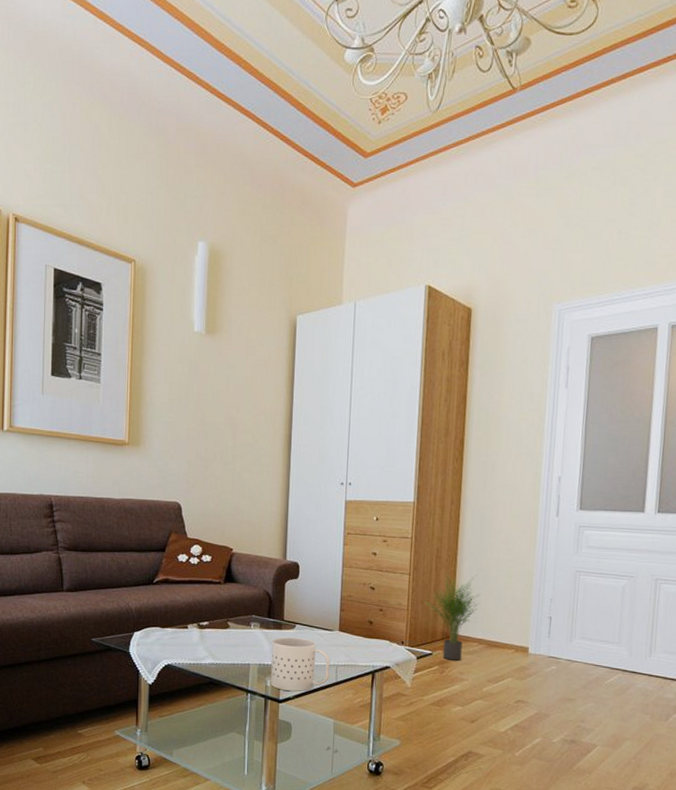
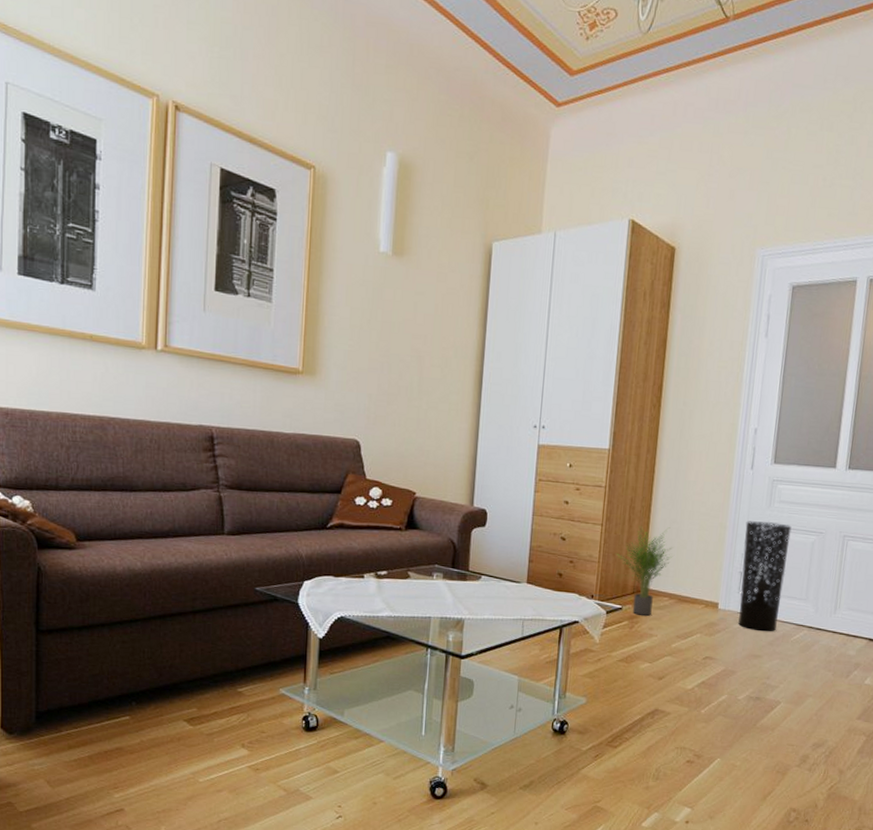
mug: present [270,637,330,692] -> none [452,589,517,647]
umbrella stand: none [550,567,601,675] -> present [738,521,792,631]

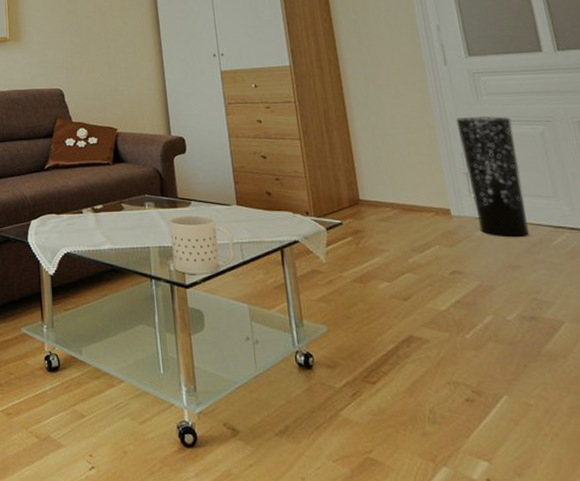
mug: none [452,589,517,647] -> present [169,215,235,275]
potted plant: present [616,526,673,617] -> none [322,134,383,231]

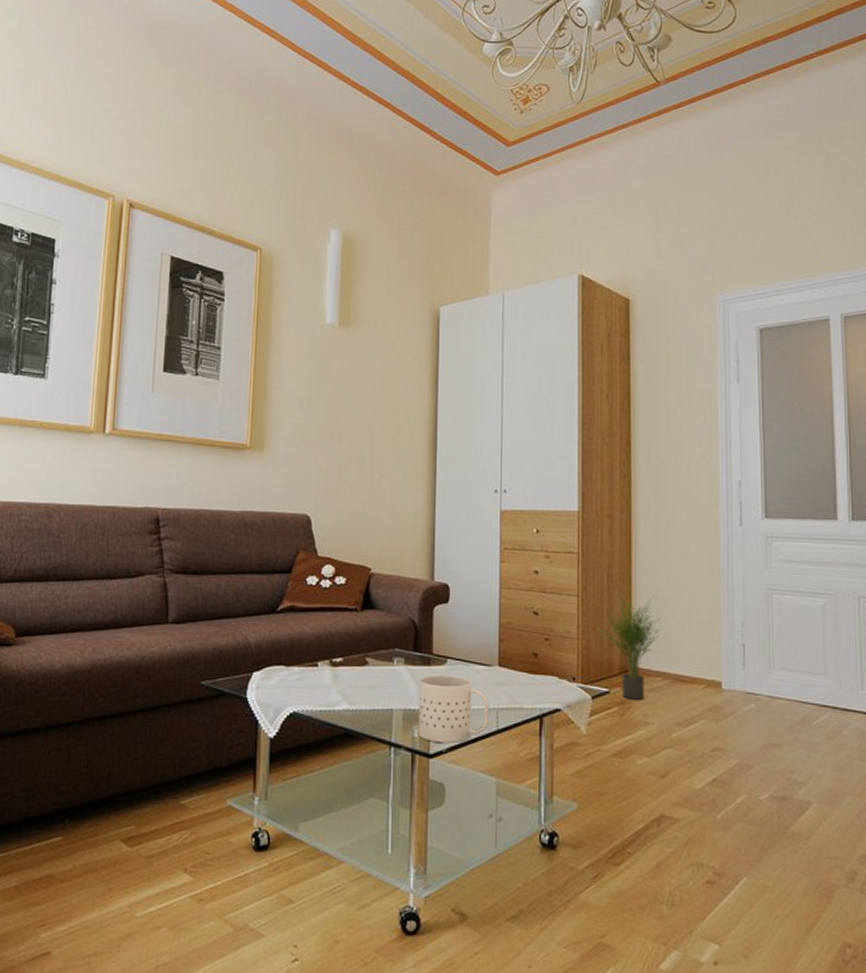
potted plant: none [322,134,383,231] -> present [597,595,661,701]
umbrella stand: present [456,116,529,237] -> none [742,584,796,714]

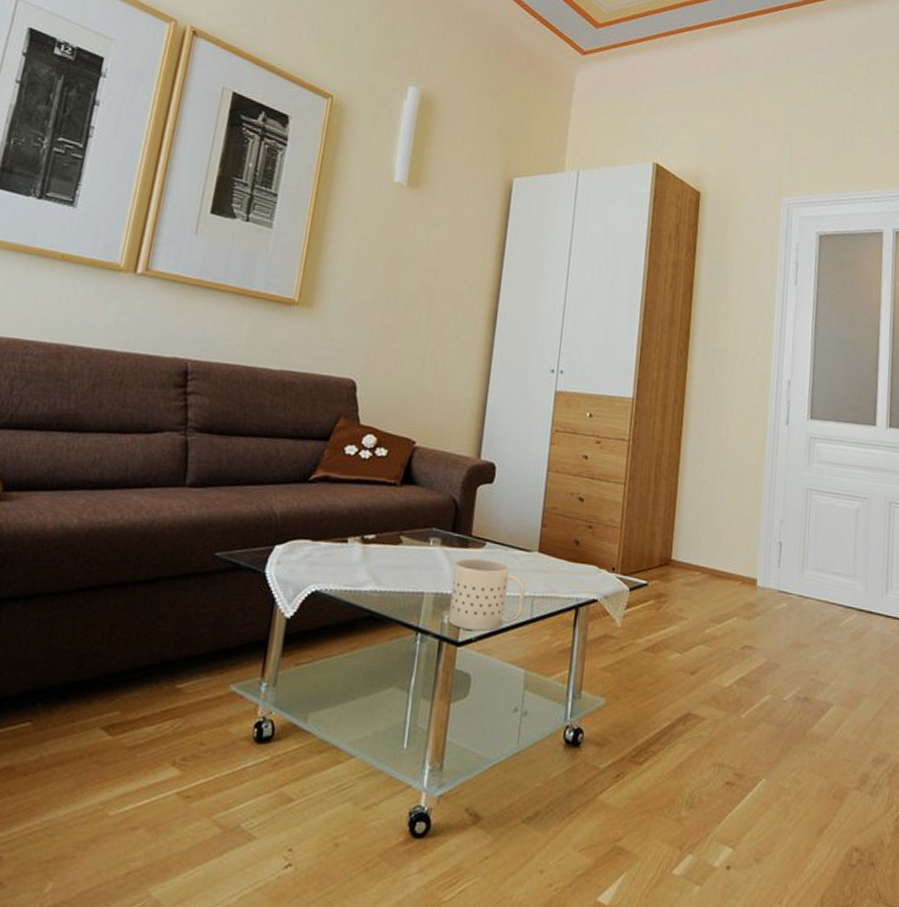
potted plant: present [597,595,661,701] -> none [640,486,704,595]

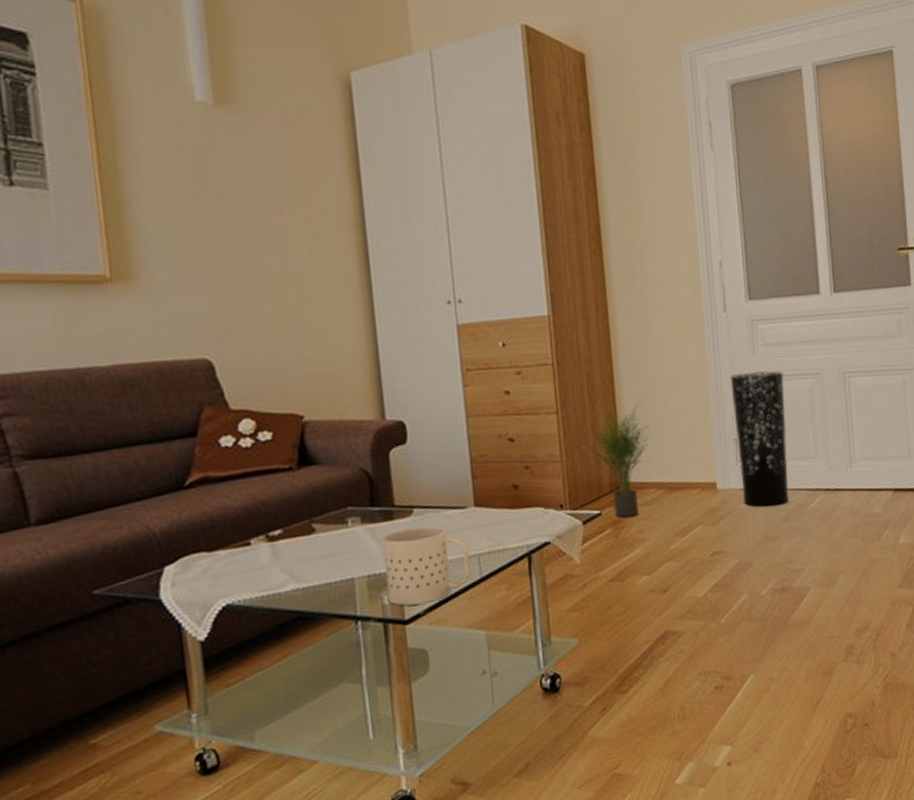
potted plant: none [640,486,704,595] -> present [581,400,651,519]
umbrella stand: none [780,483,833,615] -> present [730,371,789,507]

